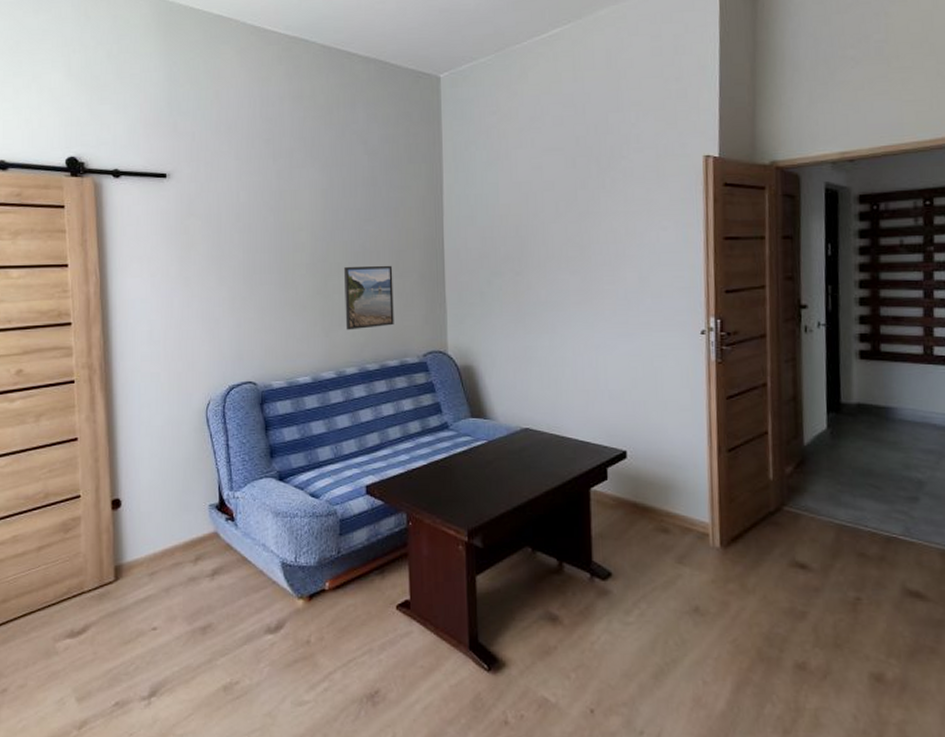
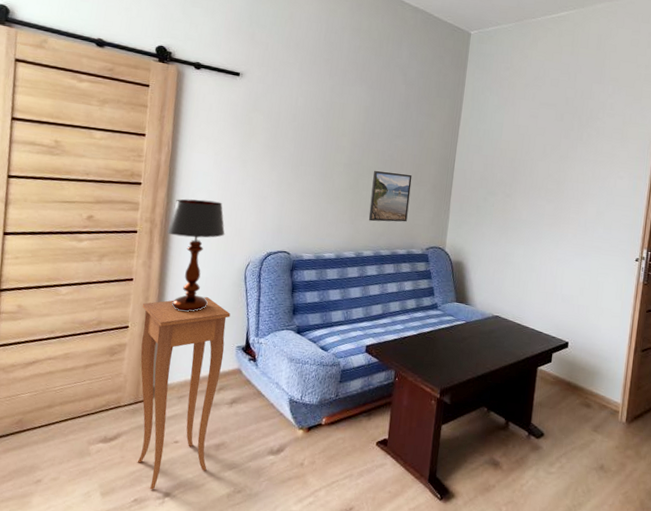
side table: none [92,449,196,690] -> present [137,297,231,490]
table lamp: none [109,332,176,470] -> present [167,199,225,312]

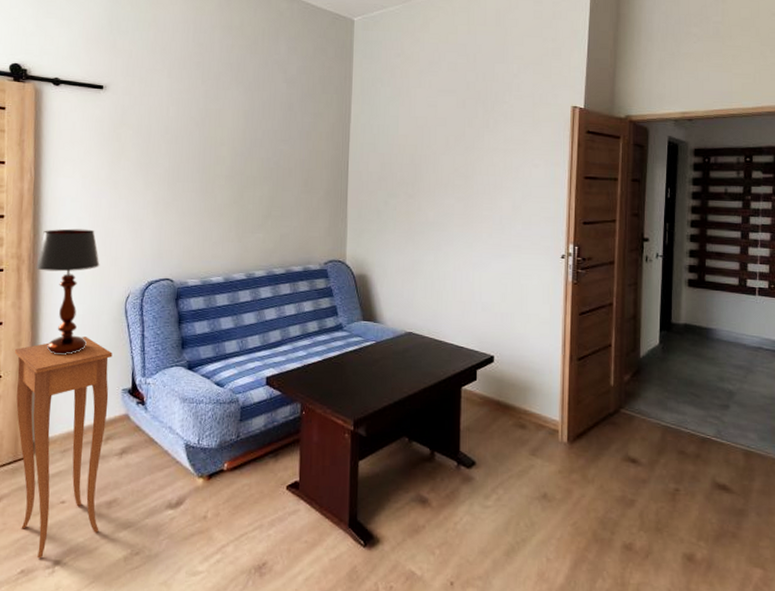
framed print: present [368,171,412,222] -> none [257,180,302,238]

